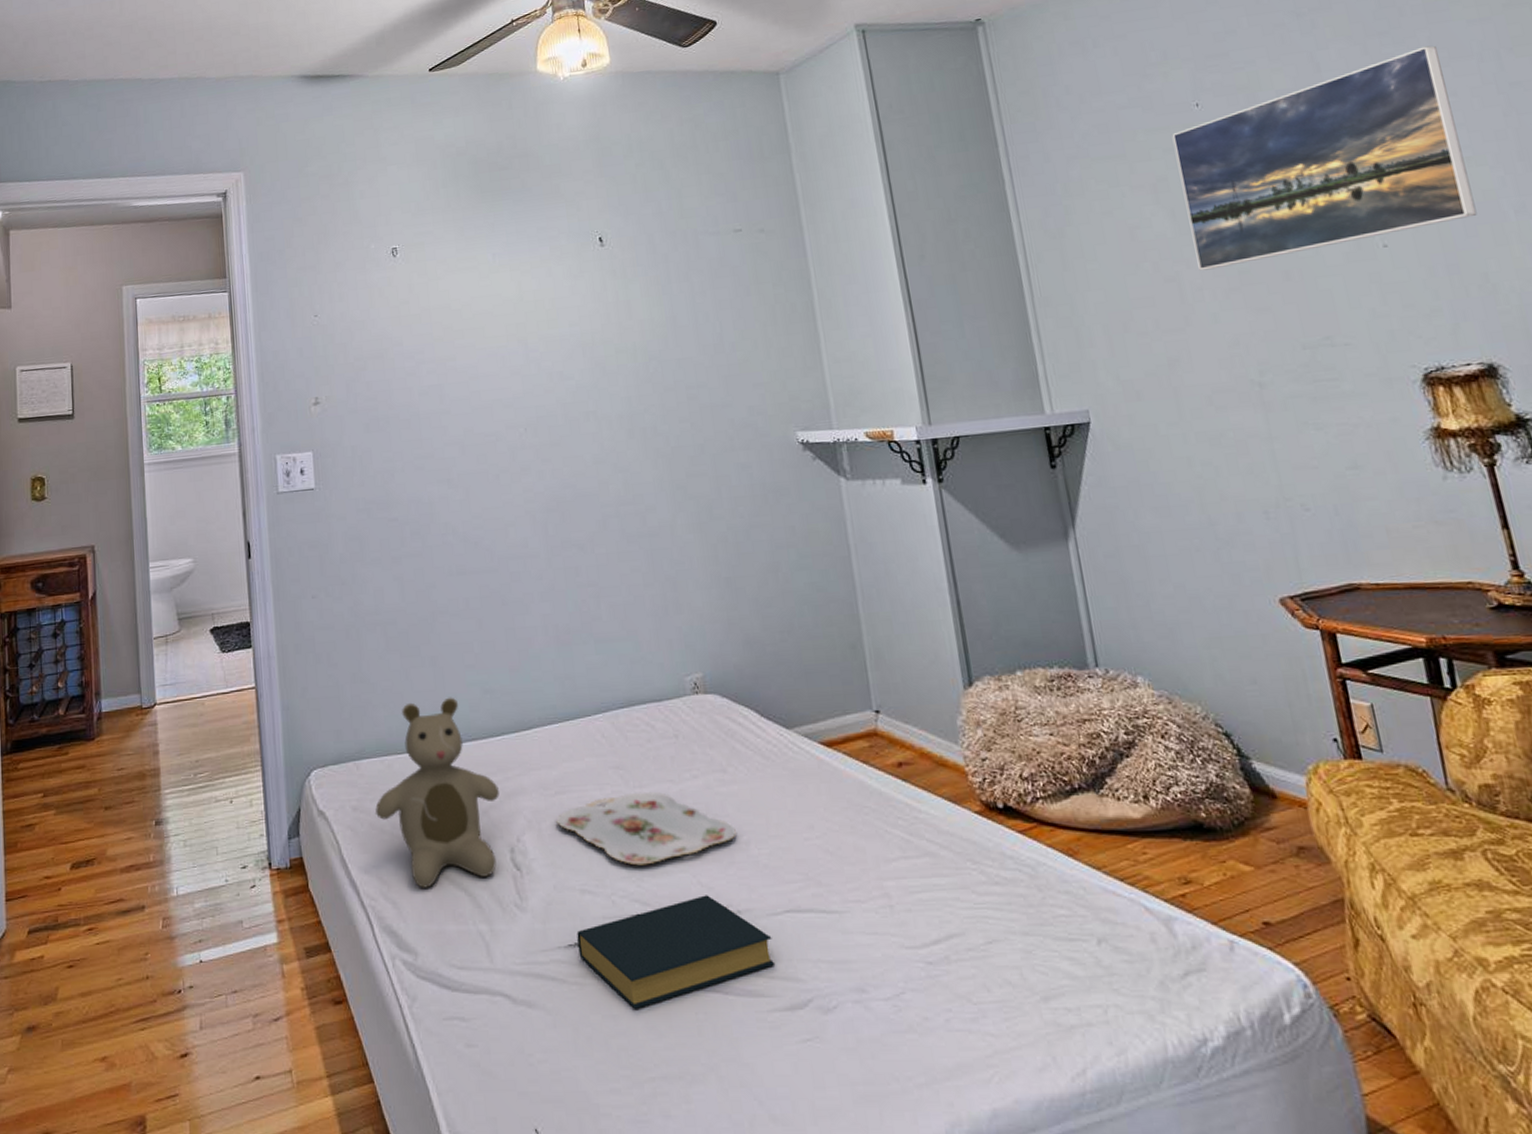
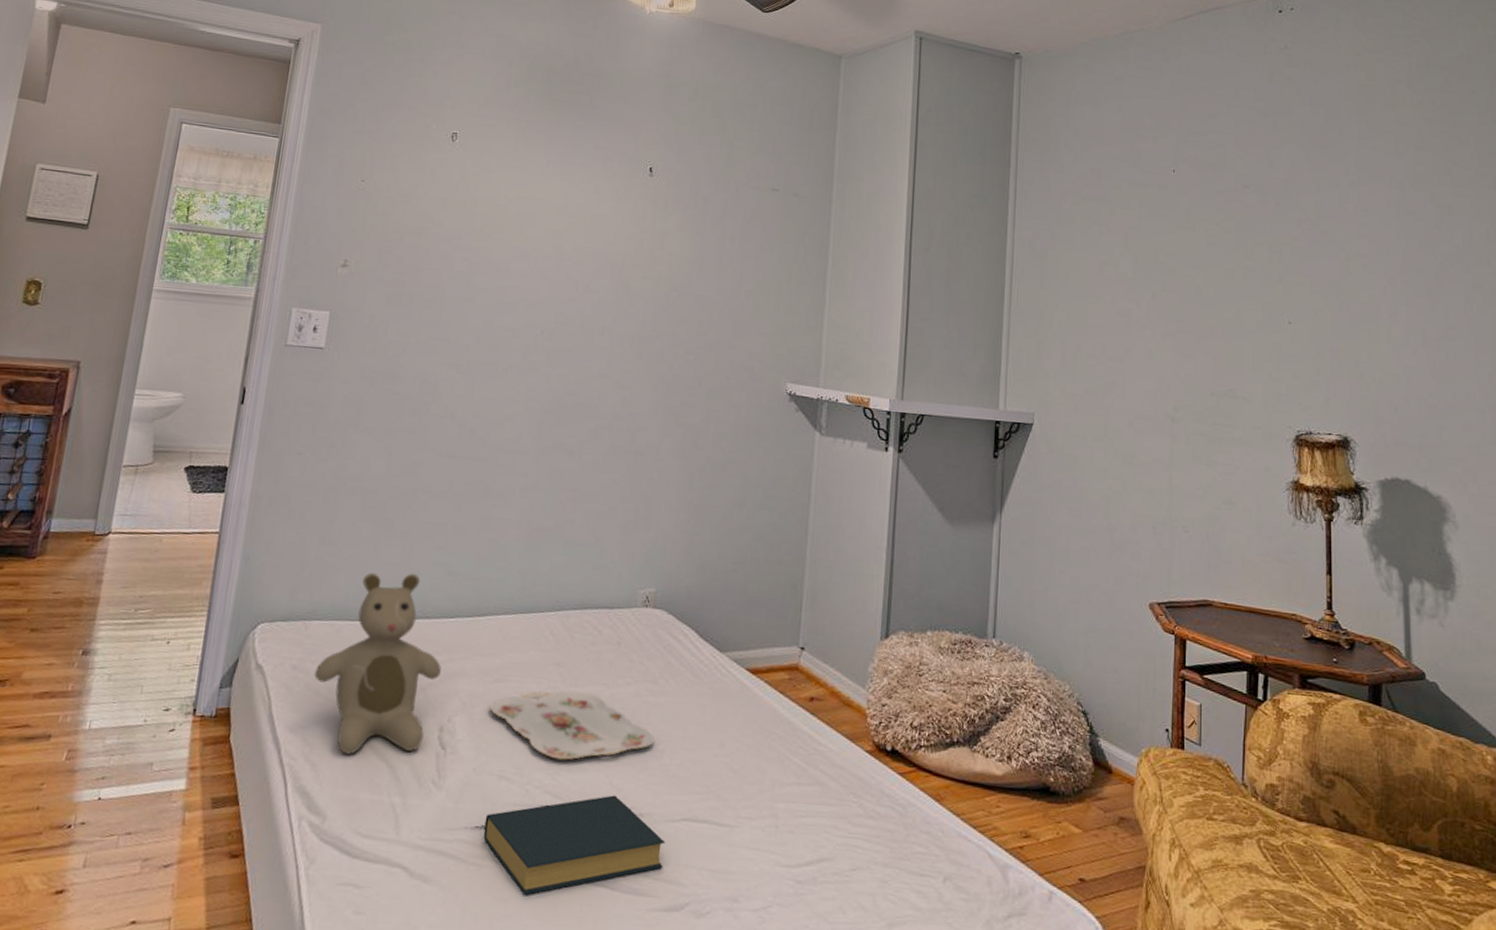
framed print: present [1171,45,1477,271] -> none [1146,165,1361,314]

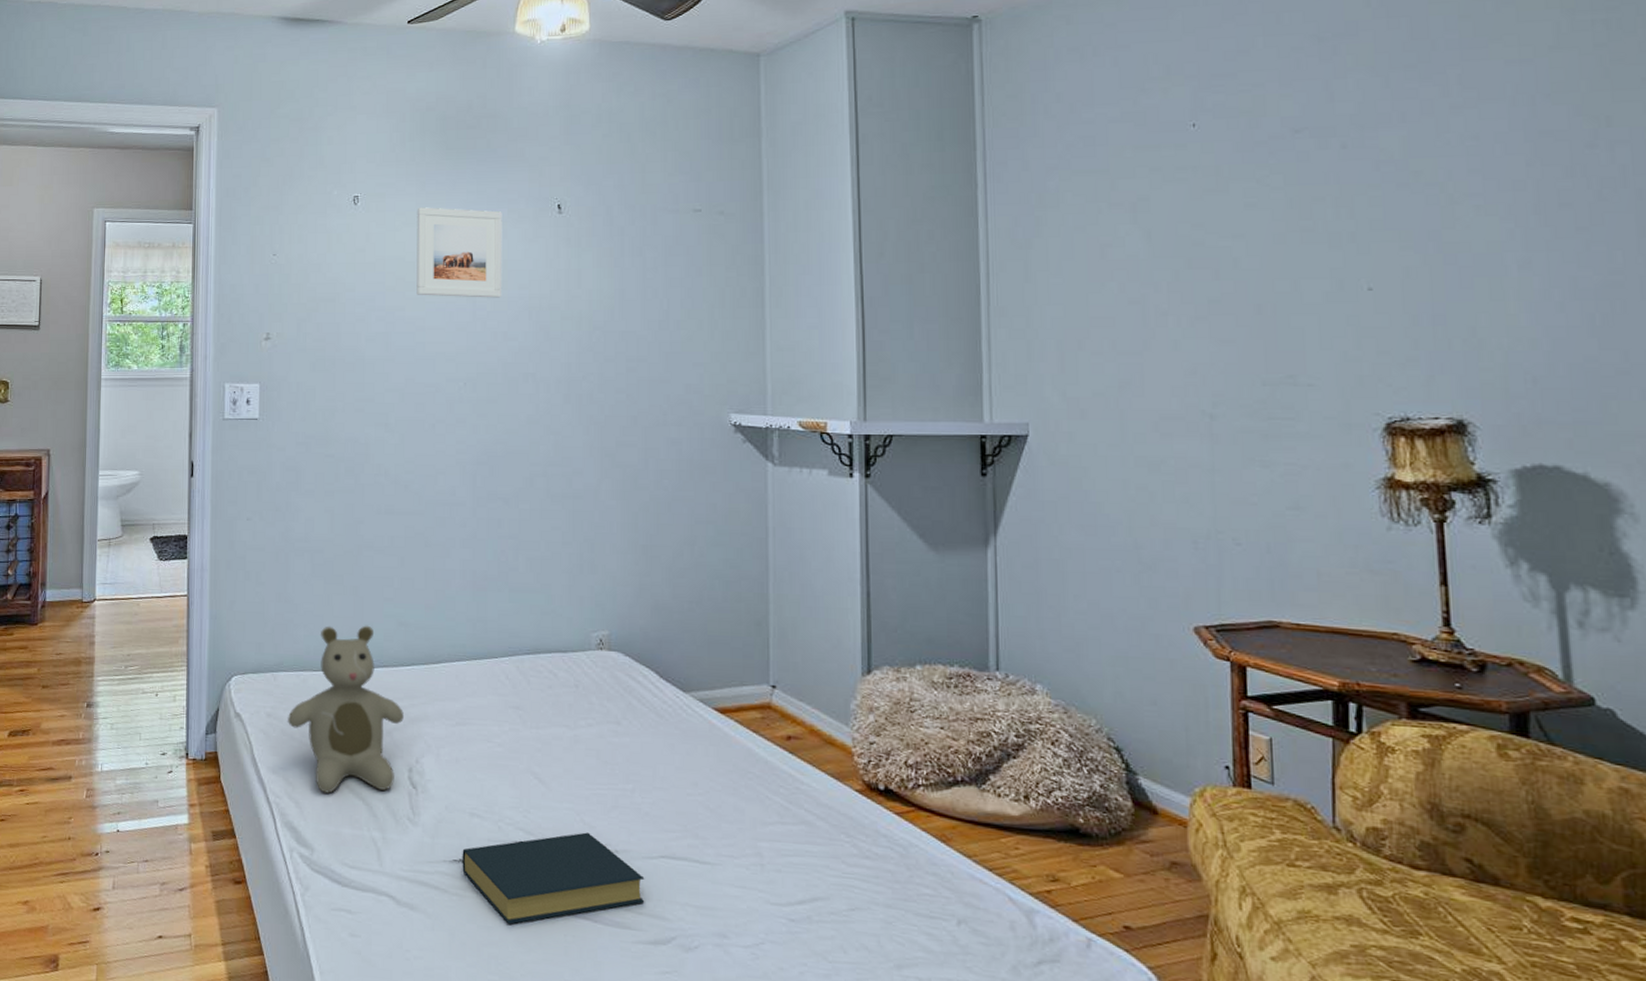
serving tray: present [489,690,654,760] -> none [454,732,623,799]
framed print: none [504,152,597,251] -> present [417,207,502,298]

